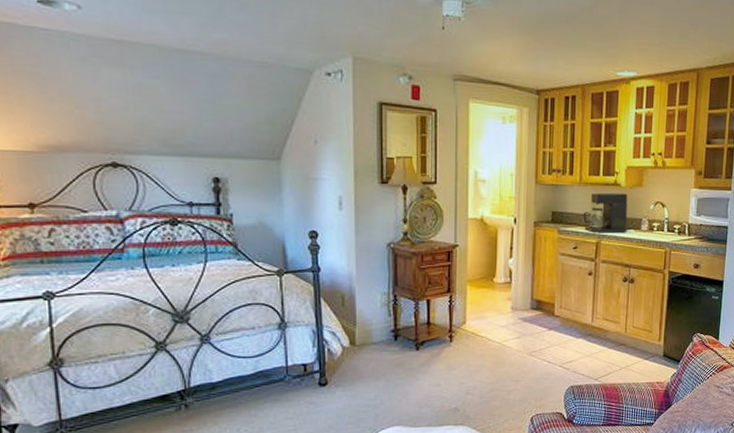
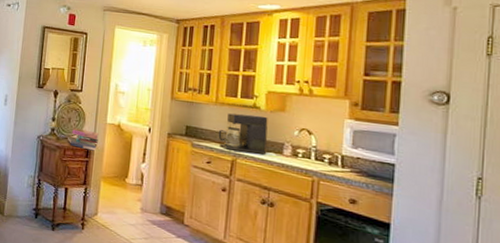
books: none [425,227,460,253] -> present [68,127,99,151]

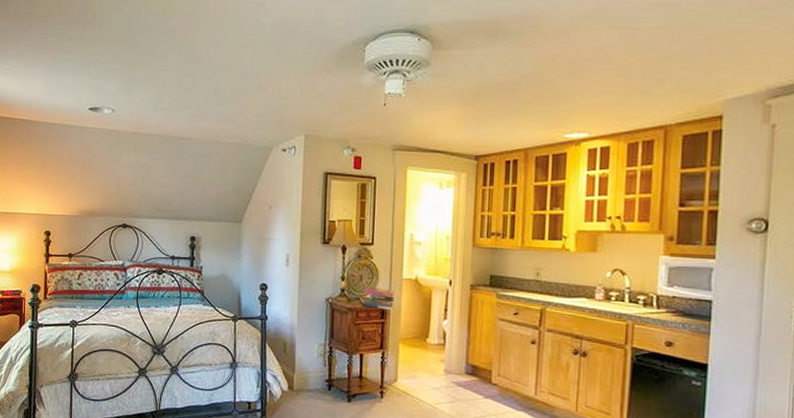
coffee maker: present [218,112,268,155] -> none [525,257,579,301]

